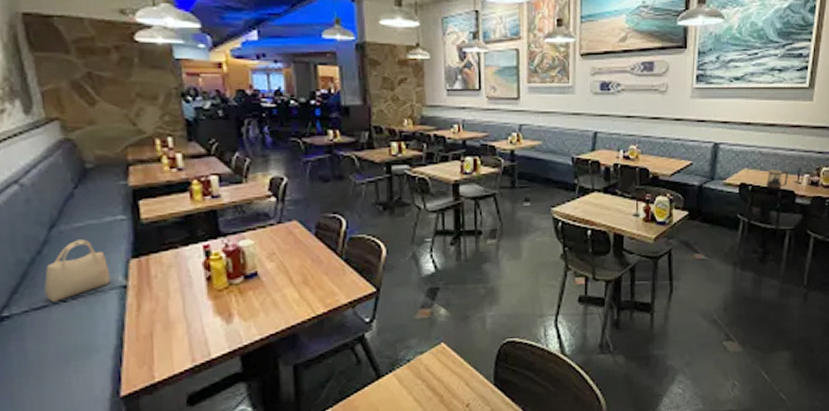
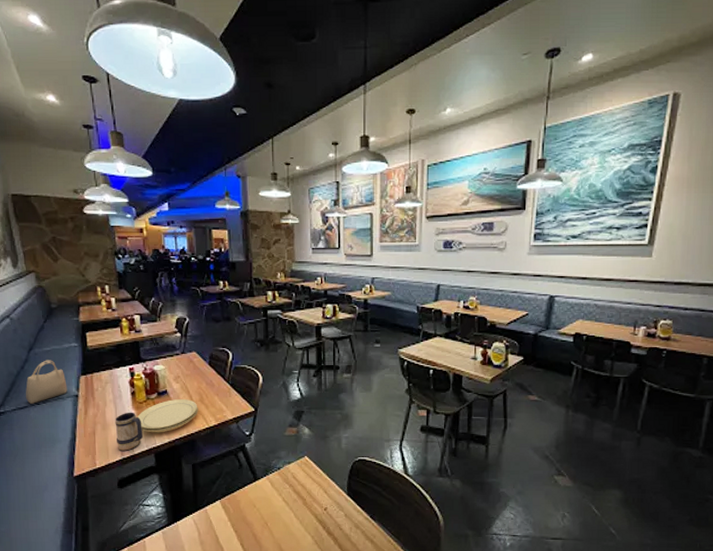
beer mug: none [182,303,224,356] -> present [115,412,144,451]
plate: none [215,282,301,329] -> present [137,399,198,433]
beer mug: present [766,170,789,193] -> none [600,321,625,343]

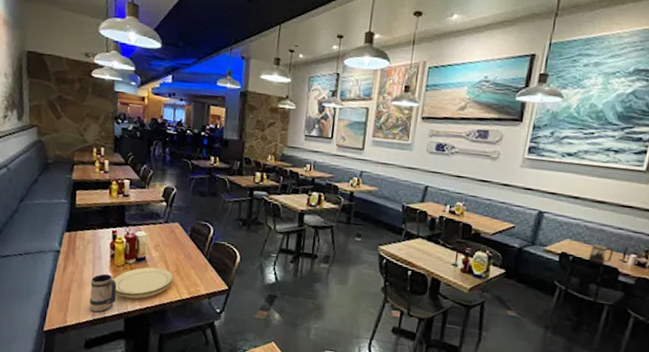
handbag: present [25,360,67,404] -> none [9,212,51,254]
beer mug: none [600,321,625,343] -> present [587,244,615,267]

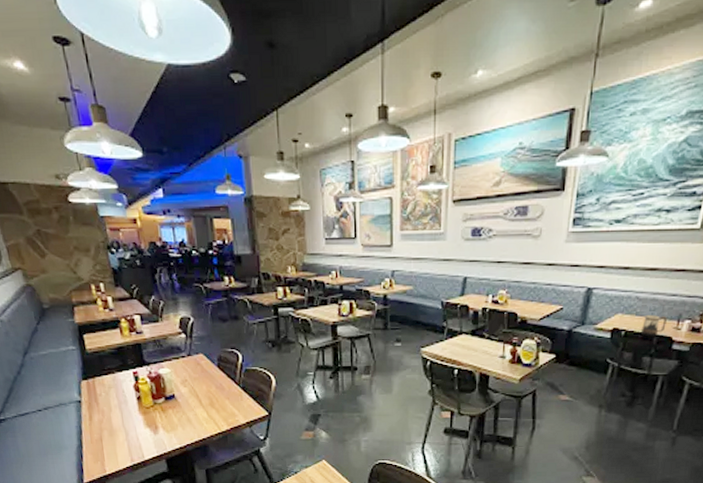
beer mug: present [89,273,117,313] -> none [121,417,153,457]
plate: present [113,267,174,299] -> none [145,404,209,439]

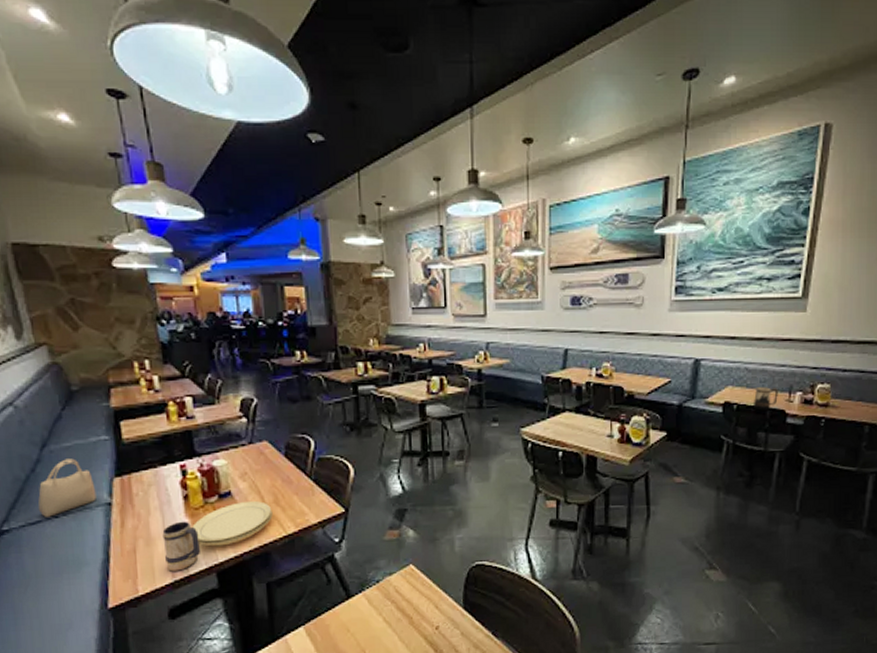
handbag: none [24,364,69,410] -> present [37,458,97,517]
beer mug: none [121,417,153,457] -> present [162,521,201,572]
plate: none [145,404,209,439] -> present [192,501,273,547]

